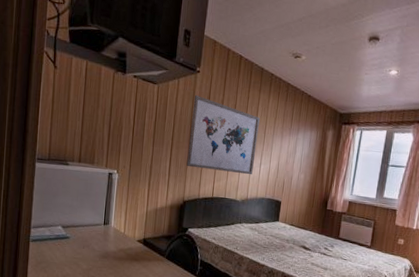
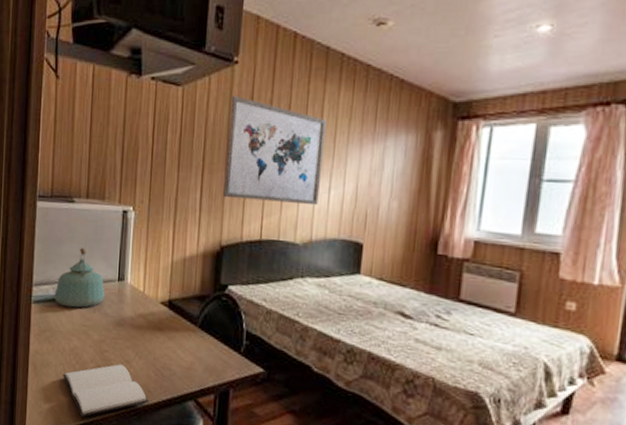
kettle: none [50,200,93,245] -> present [54,248,106,308]

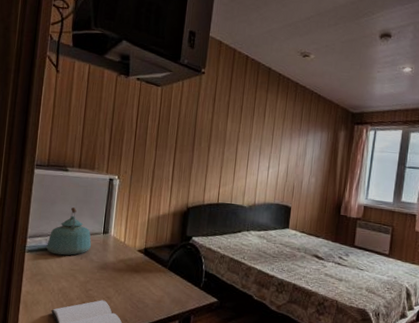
wall art: present [223,95,326,206] -> none [190,96,267,179]

